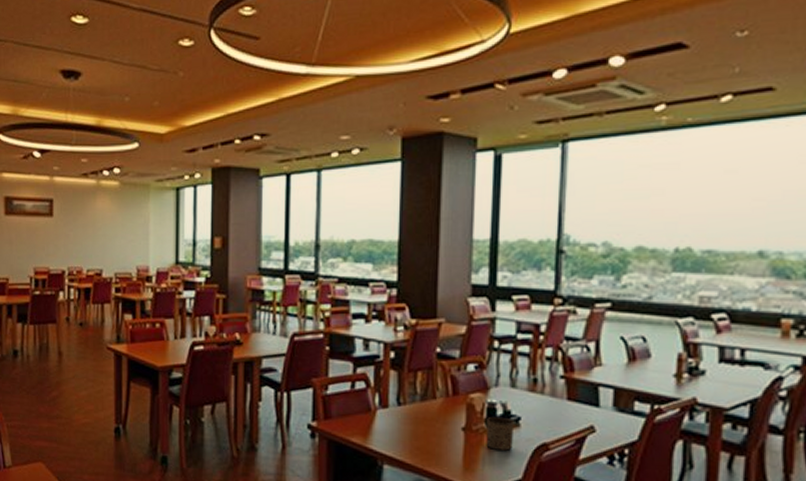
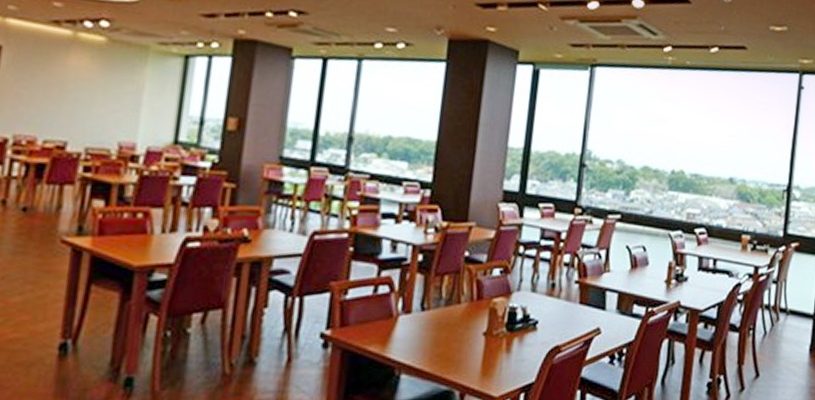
cup: present [486,416,515,451] -> none [504,320,533,354]

